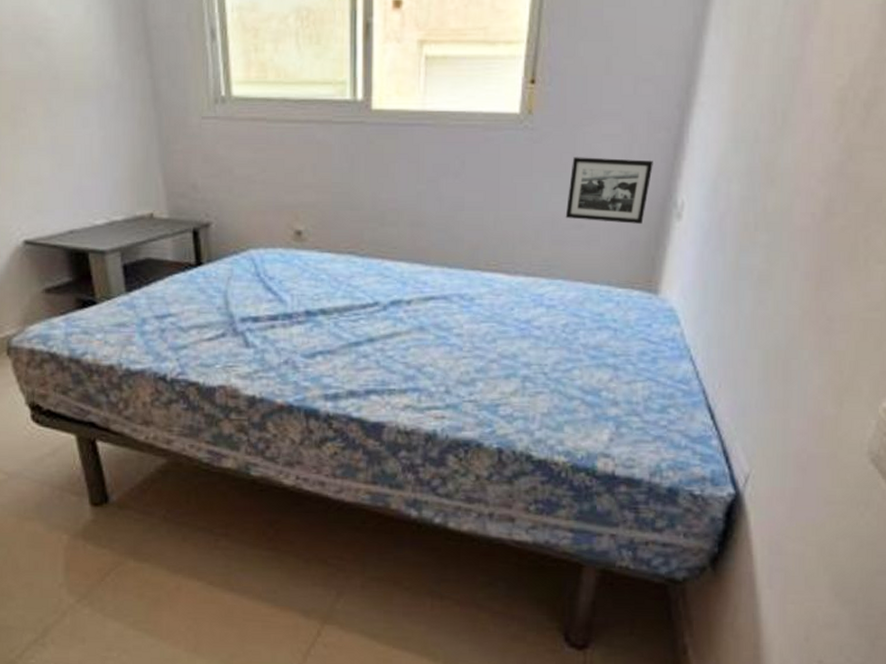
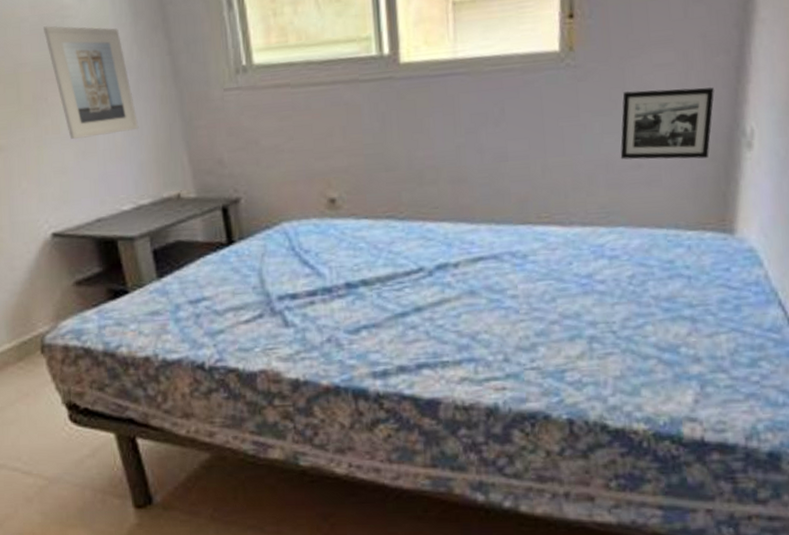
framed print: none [26,37,116,152] -> present [44,26,139,139]

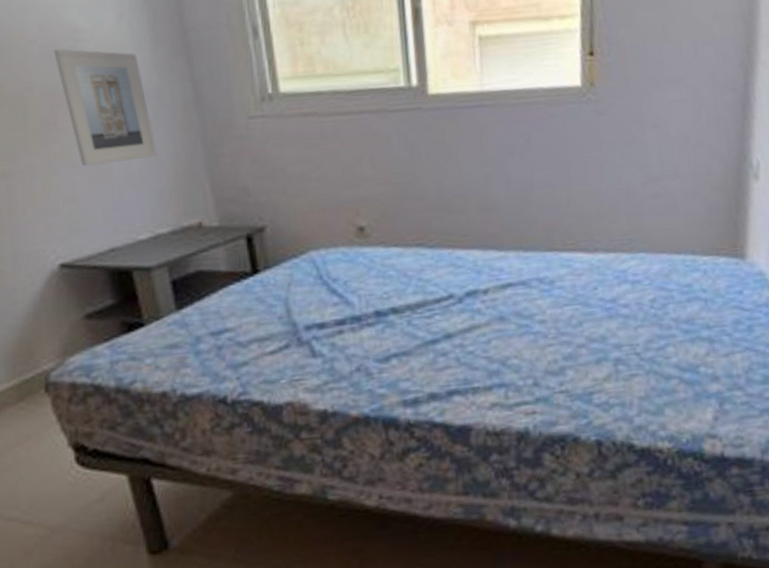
picture frame: present [620,87,714,160] -> none [639,123,724,189]

